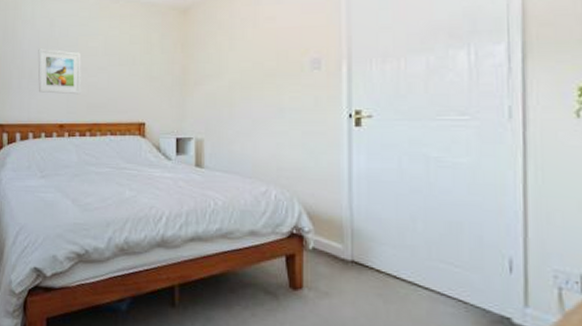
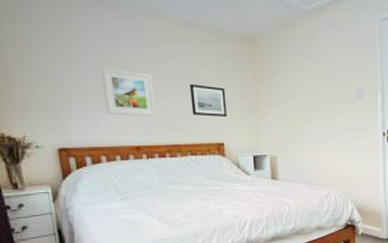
wall art: none [115,60,151,95] -> present [190,83,227,118]

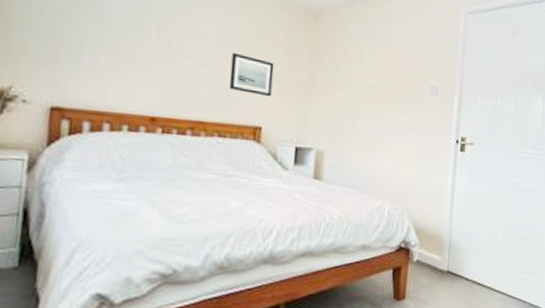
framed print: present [101,68,156,117] -> none [123,19,188,85]

